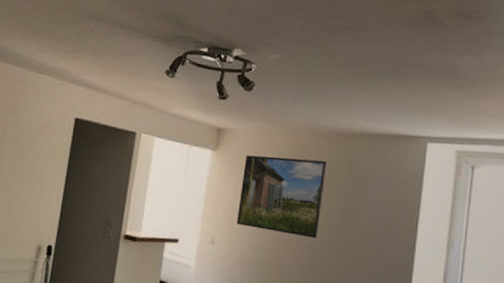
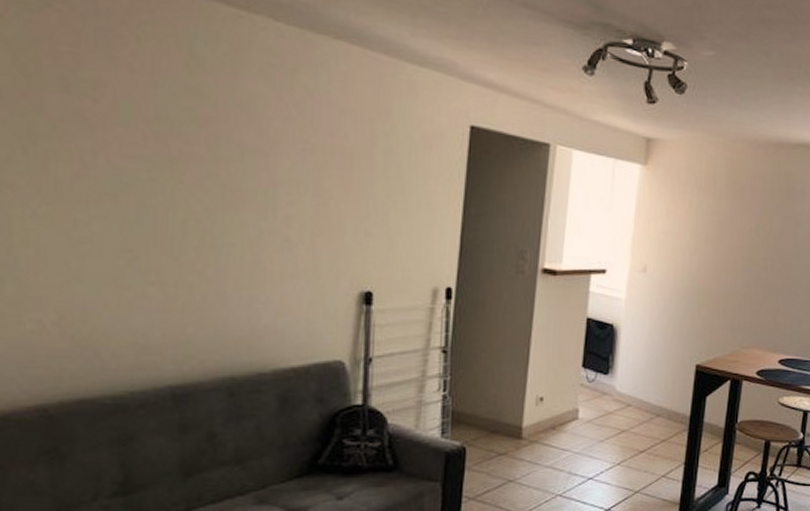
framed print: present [236,155,326,239] -> none [669,169,763,259]

